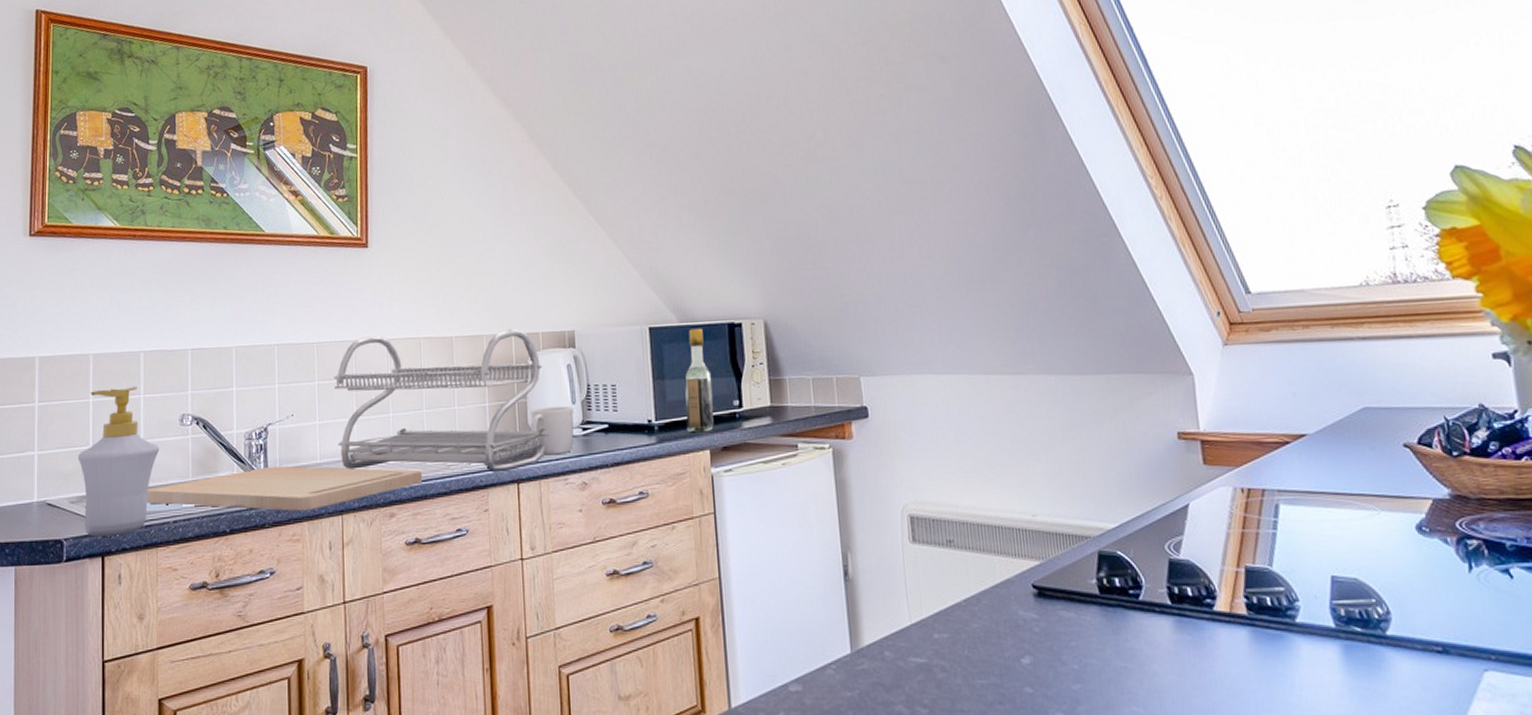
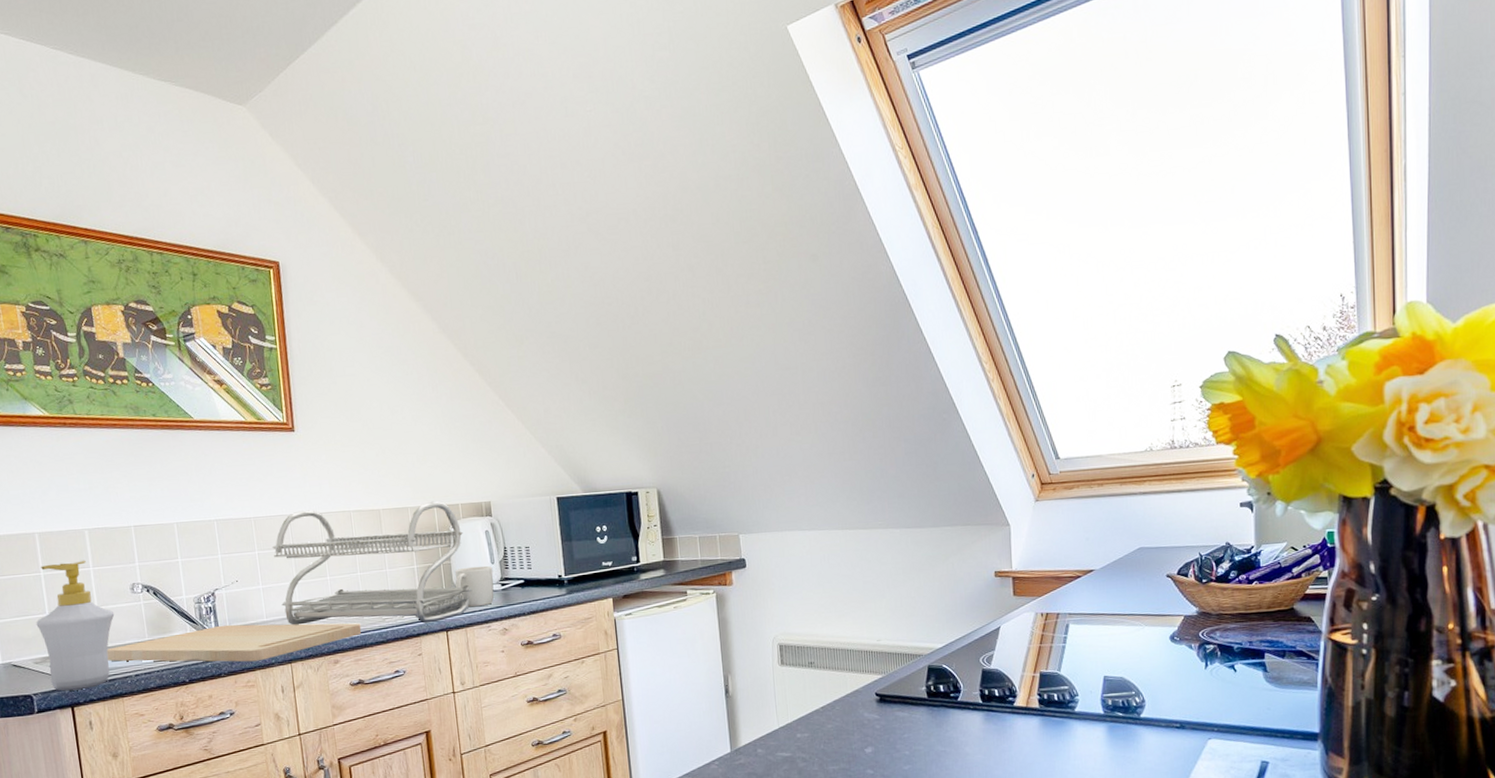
bottle: present [684,328,714,433] -> none [589,497,616,585]

